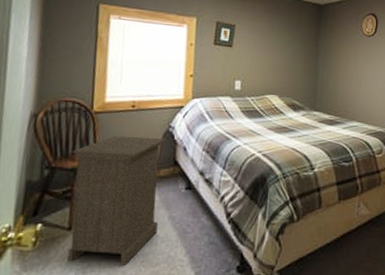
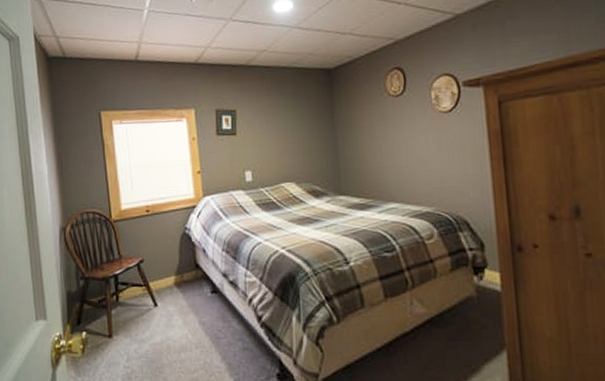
nightstand: present [67,135,166,265] -> none [101,241,190,372]

